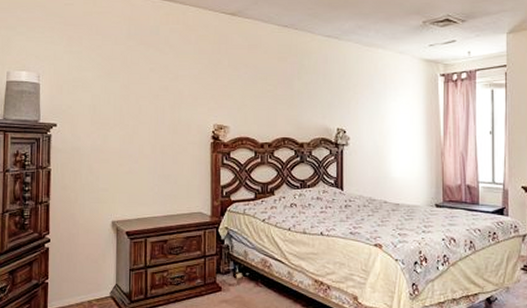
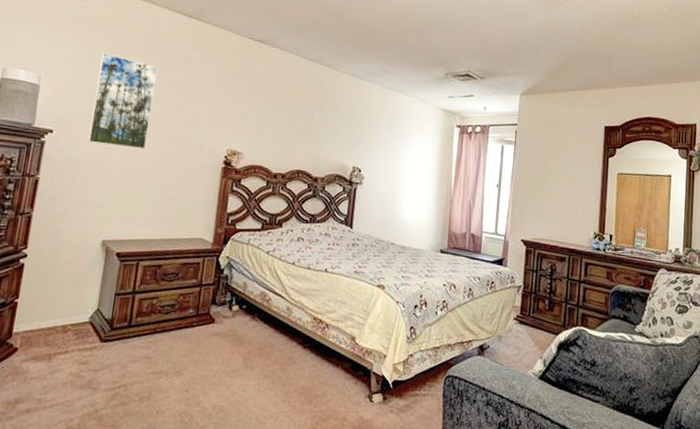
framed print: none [87,46,141,133] -> present [87,52,159,150]

